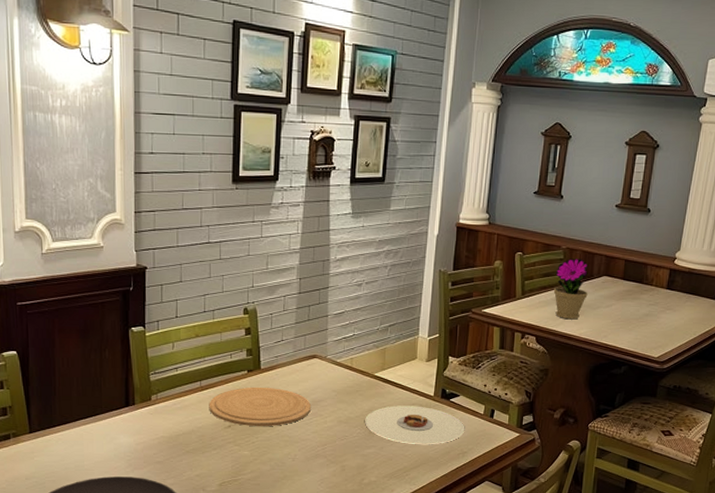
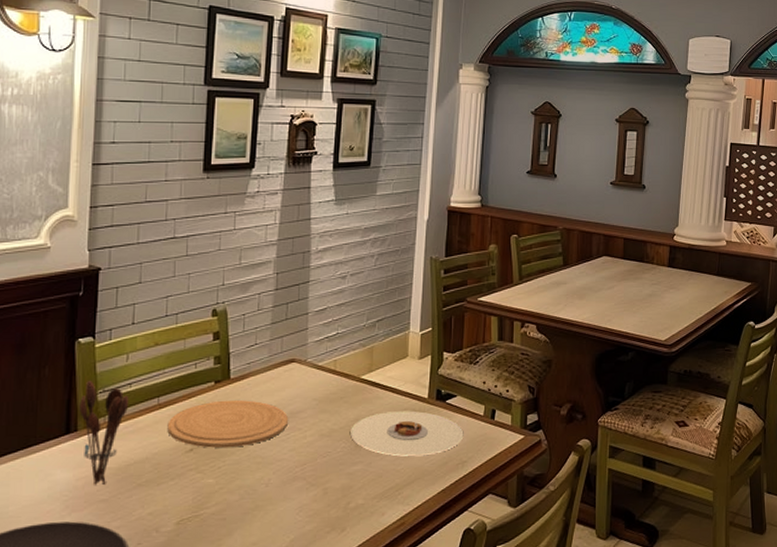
utensil holder: none [135,364,176,450] -> present [79,381,129,486]
flower pot: present [553,259,588,320] -> none [552,239,588,304]

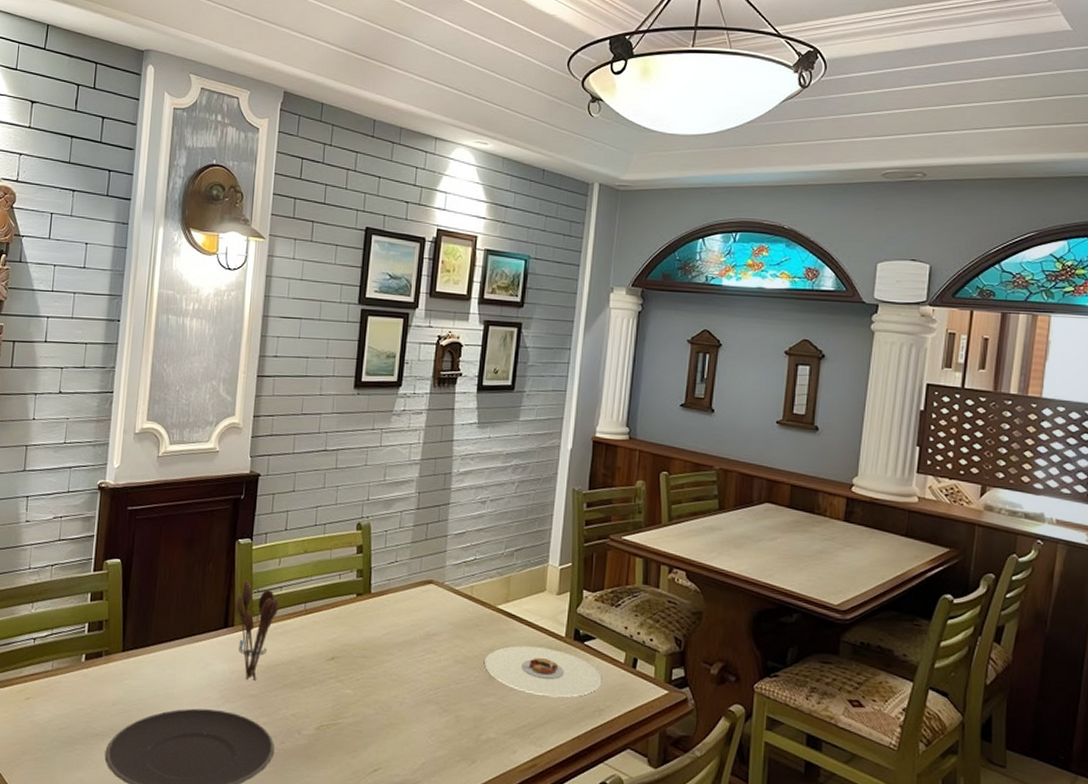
plate: present [167,399,288,448] -> none [312,613,424,662]

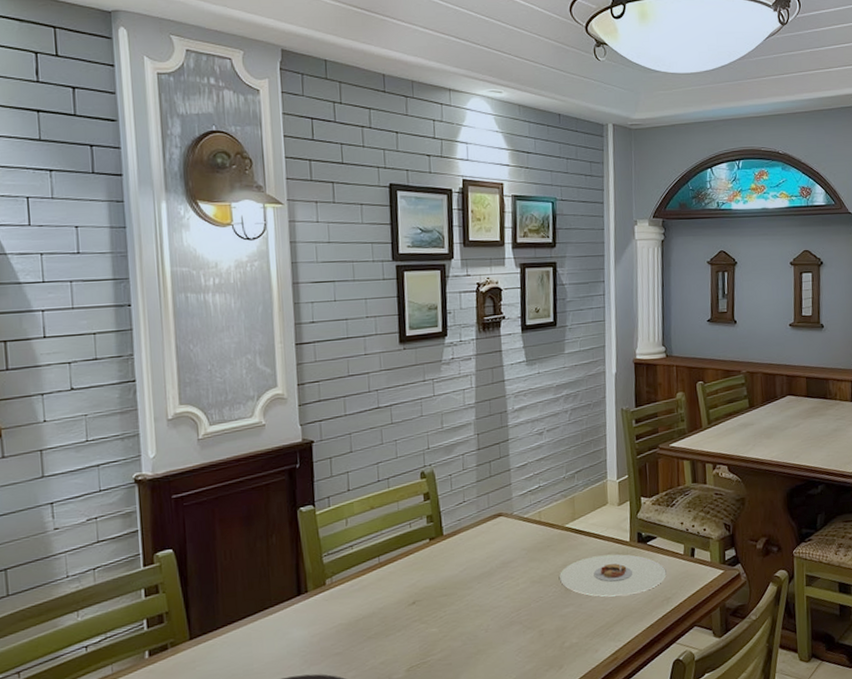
utensil holder: present [236,580,280,681] -> none [307,545,353,641]

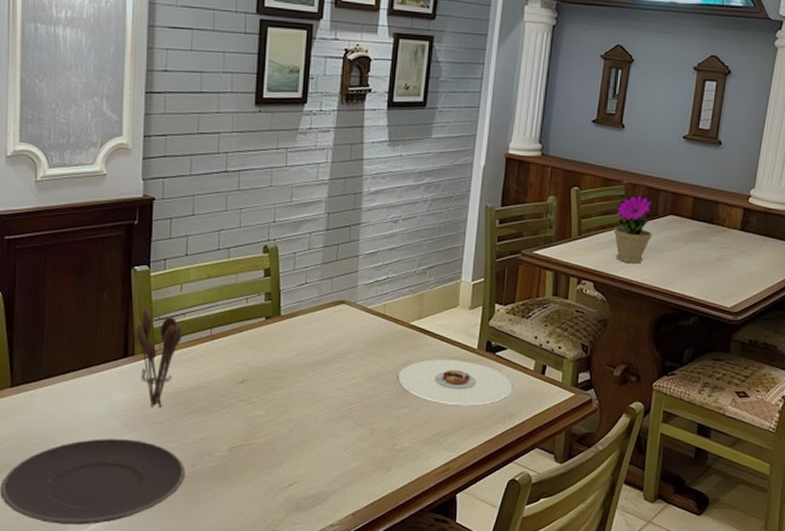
utensil holder: none [307,545,353,641] -> present [136,308,183,409]
flower pot: none [739,381,774,444] -> present [613,195,653,264]

